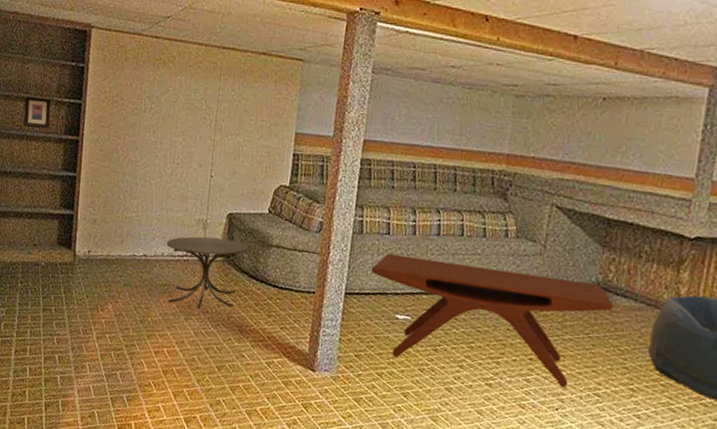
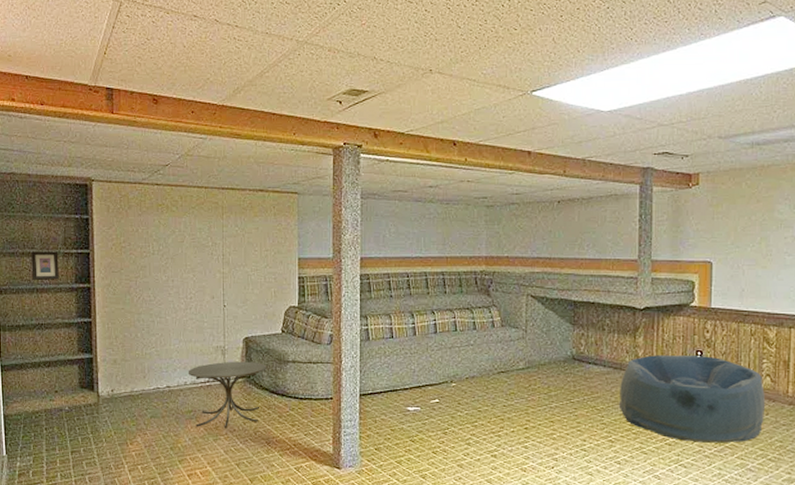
coffee table: present [371,253,614,388] -> none [380,354,588,448]

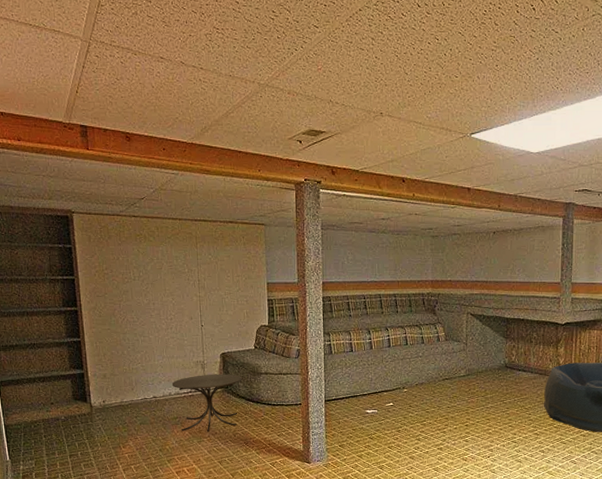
picture frame: present [31,251,59,280] -> none [19,278,47,304]

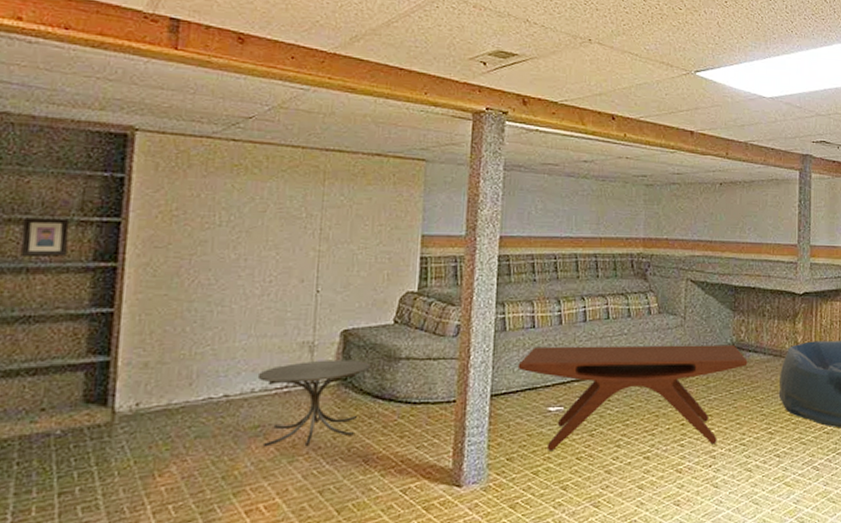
picture frame: none [19,278,47,304] -> present [20,217,70,257]
coffee table: none [342,365,518,442] -> present [517,345,748,451]

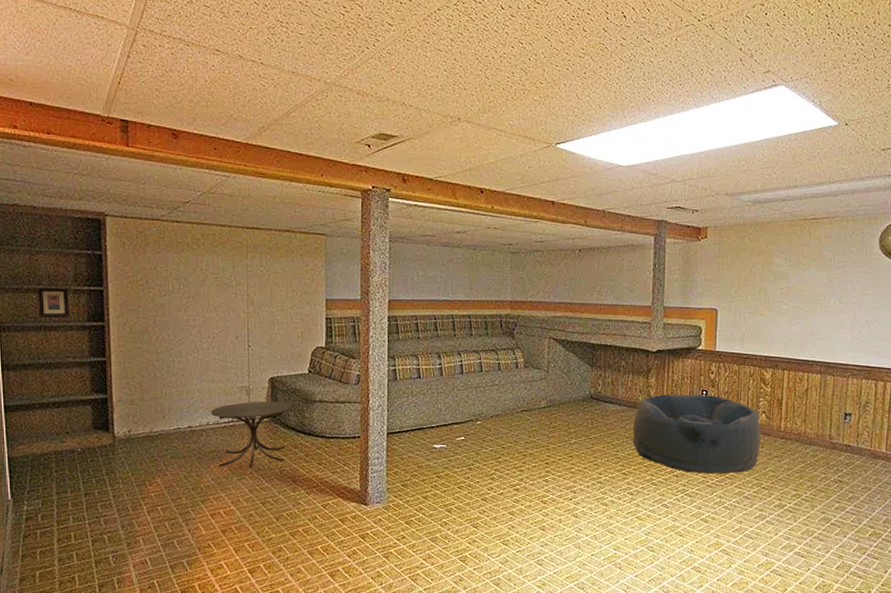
coffee table: present [517,345,748,451] -> none [408,394,604,481]

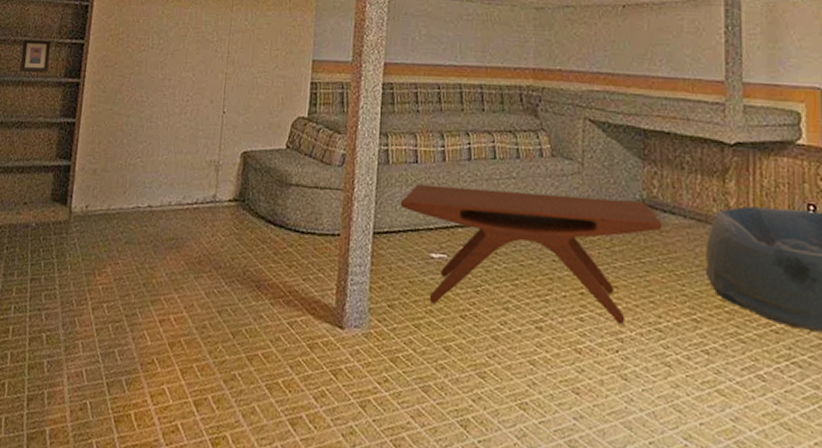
side table: present [210,401,293,468] -> none [174,179,265,265]
coffee table: none [408,394,604,481] -> present [400,184,663,325]

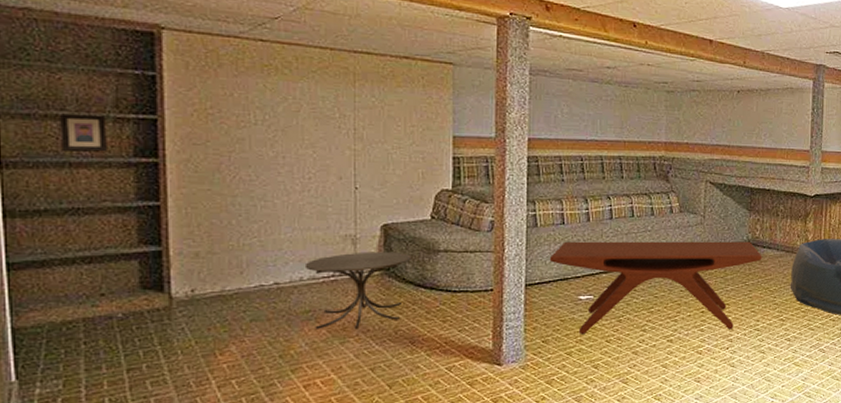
side table: none [174,179,265,265] -> present [304,251,411,330]

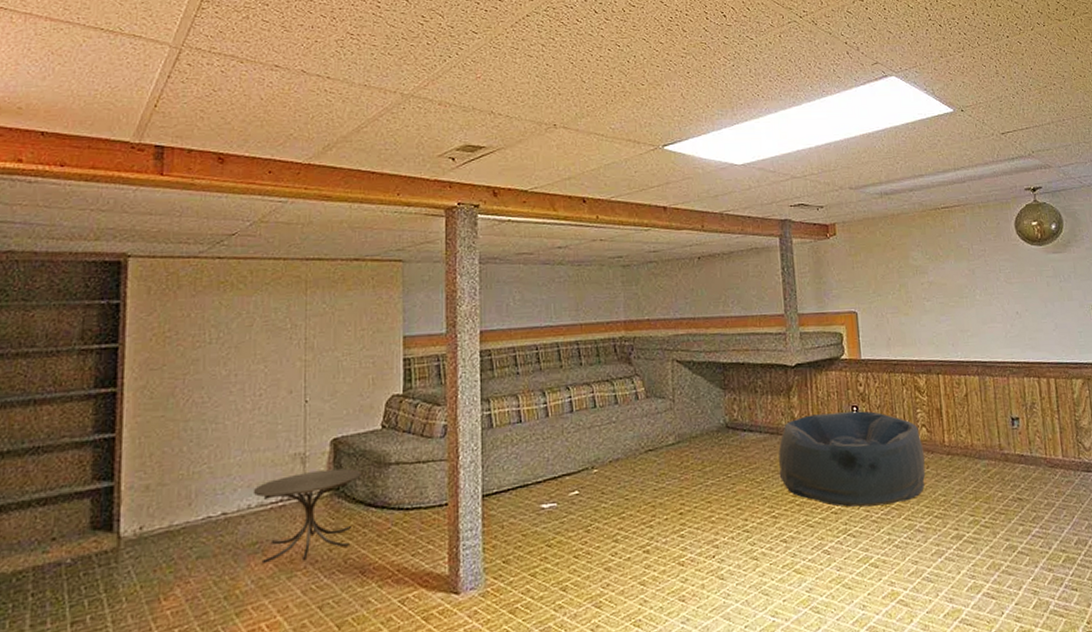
picture frame: present [60,113,107,152] -> none [28,348,72,388]
coffee table: present [549,241,762,335] -> none [507,425,744,551]

